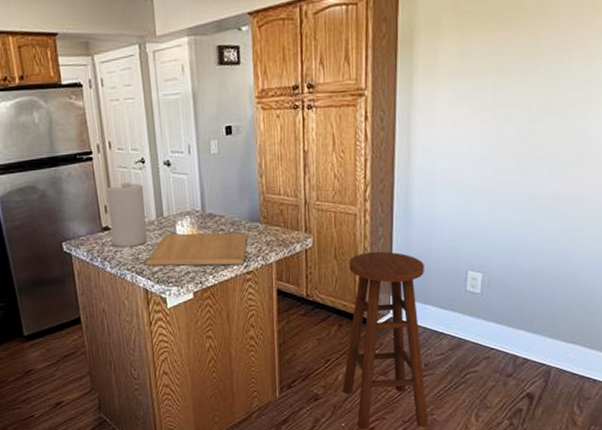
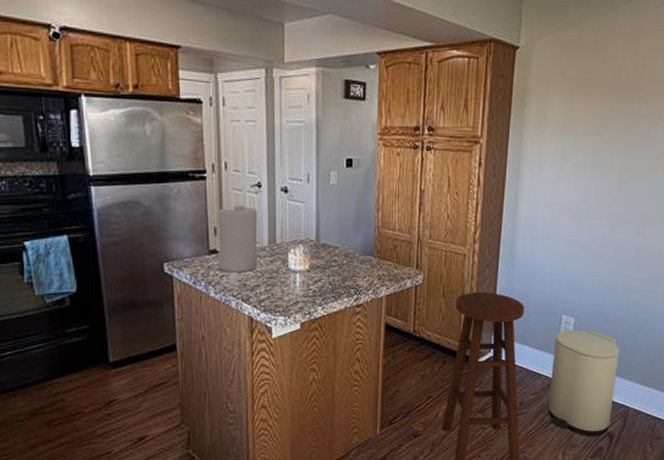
chopping board: present [144,232,248,266] -> none [251,262,360,297]
pedal bin: none [457,284,537,398] -> present [548,329,620,437]

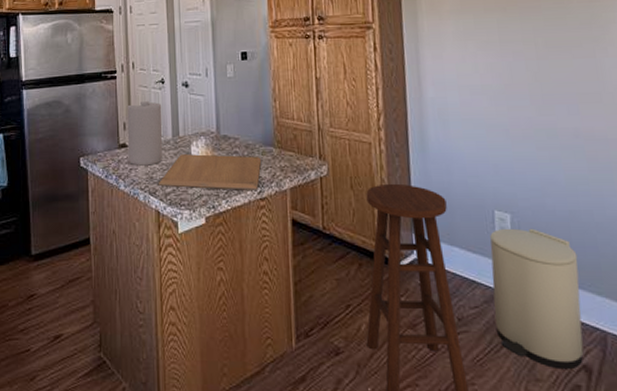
chopping board: none [251,262,360,297] -> present [158,154,262,190]

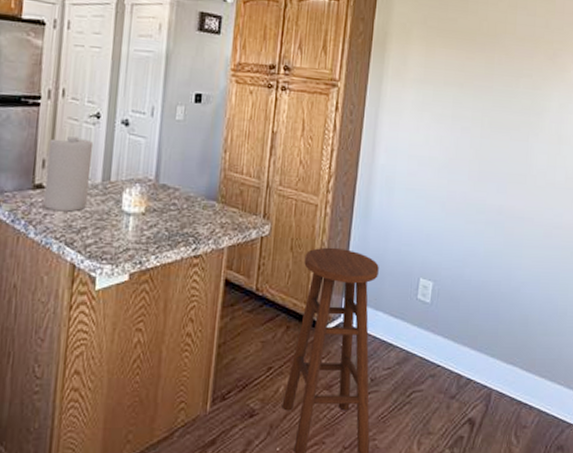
chopping board: present [158,154,262,190] -> none [77,202,202,247]
pedal bin: present [490,228,584,370] -> none [402,295,482,423]

